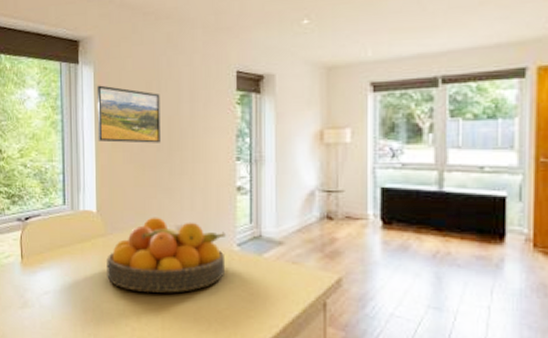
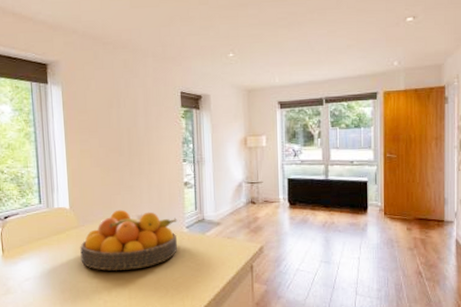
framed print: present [97,85,161,143] -> none [65,102,122,150]

